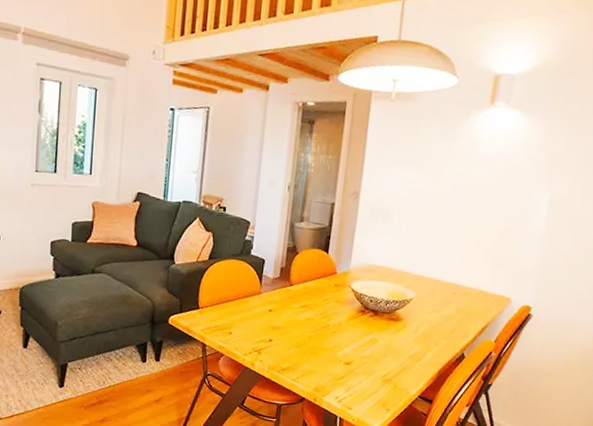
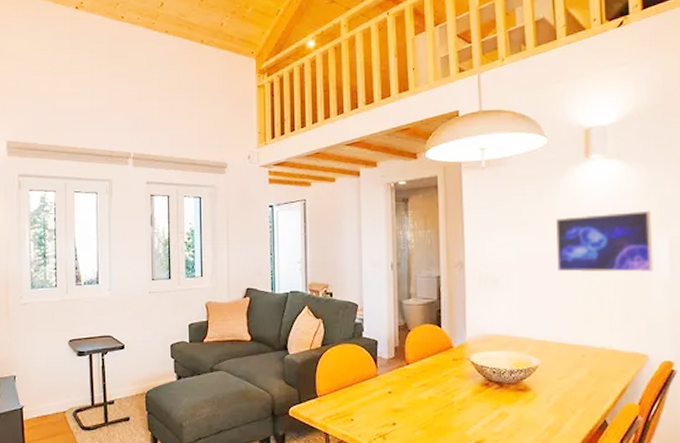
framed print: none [446,160,539,223] -> present [555,210,654,273]

